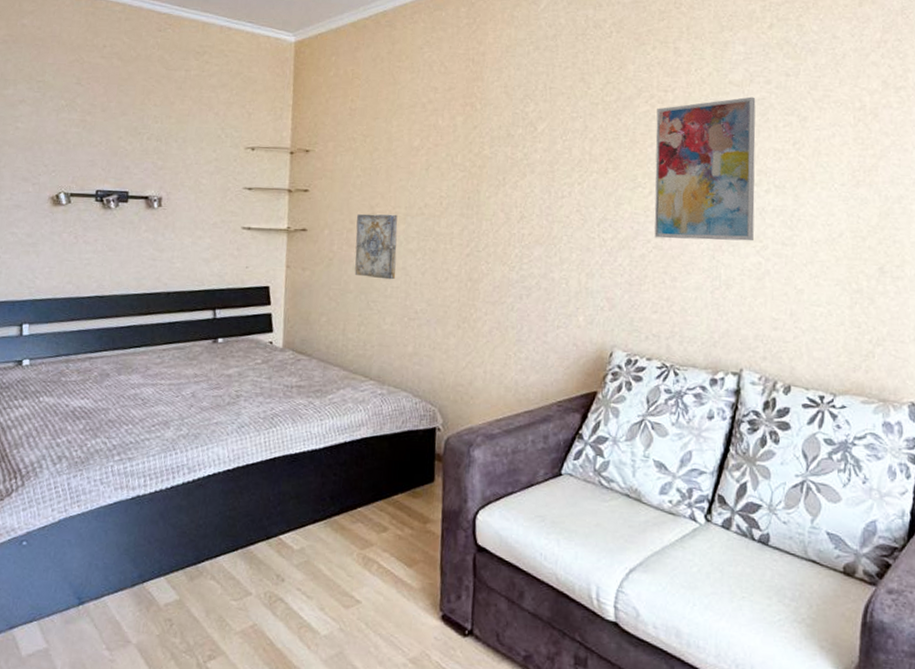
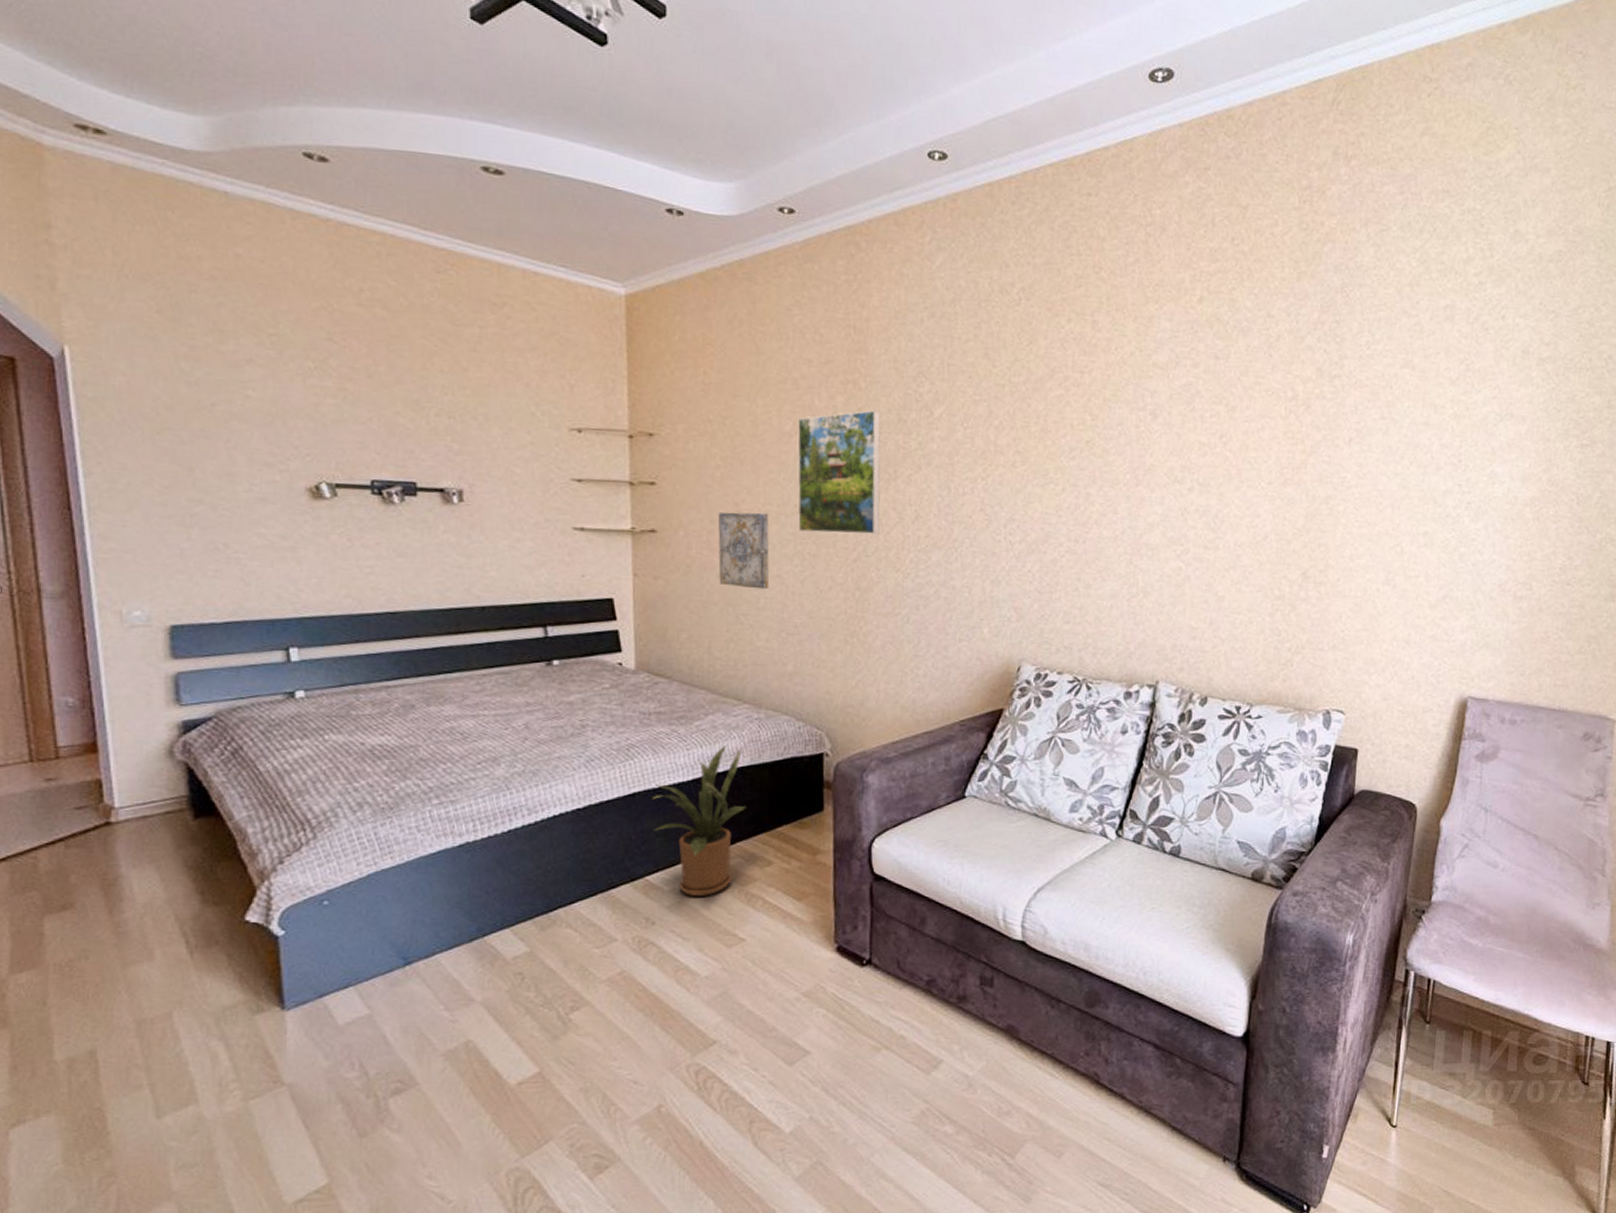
house plant: none [288,418,368,557] -> present [652,746,747,896]
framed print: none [421,127,493,233] -> present [797,410,881,535]
wall art: present [654,96,756,241] -> none [1067,381,1182,545]

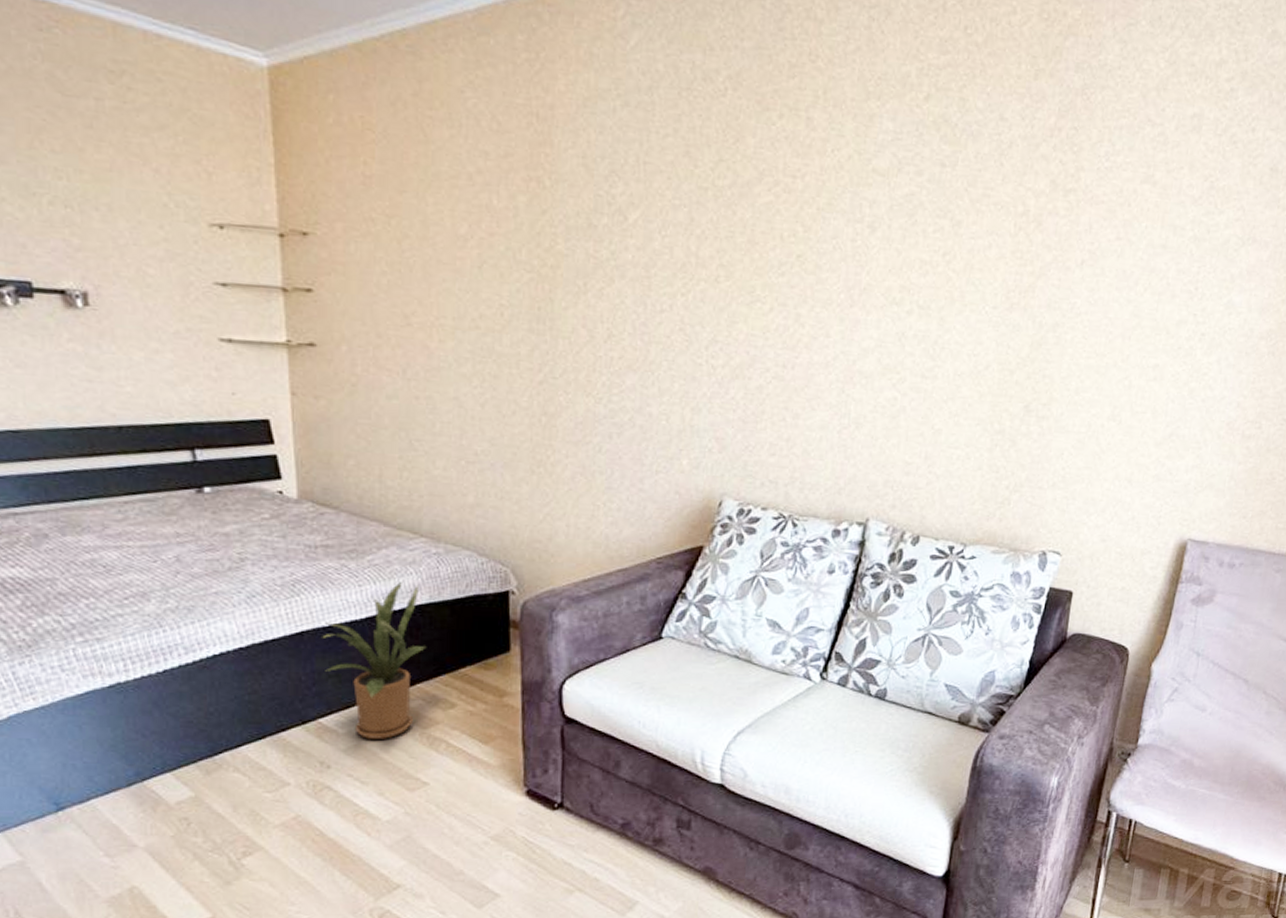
wall art: present [718,512,770,590] -> none [386,325,446,413]
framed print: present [797,410,881,535] -> none [474,212,569,354]

